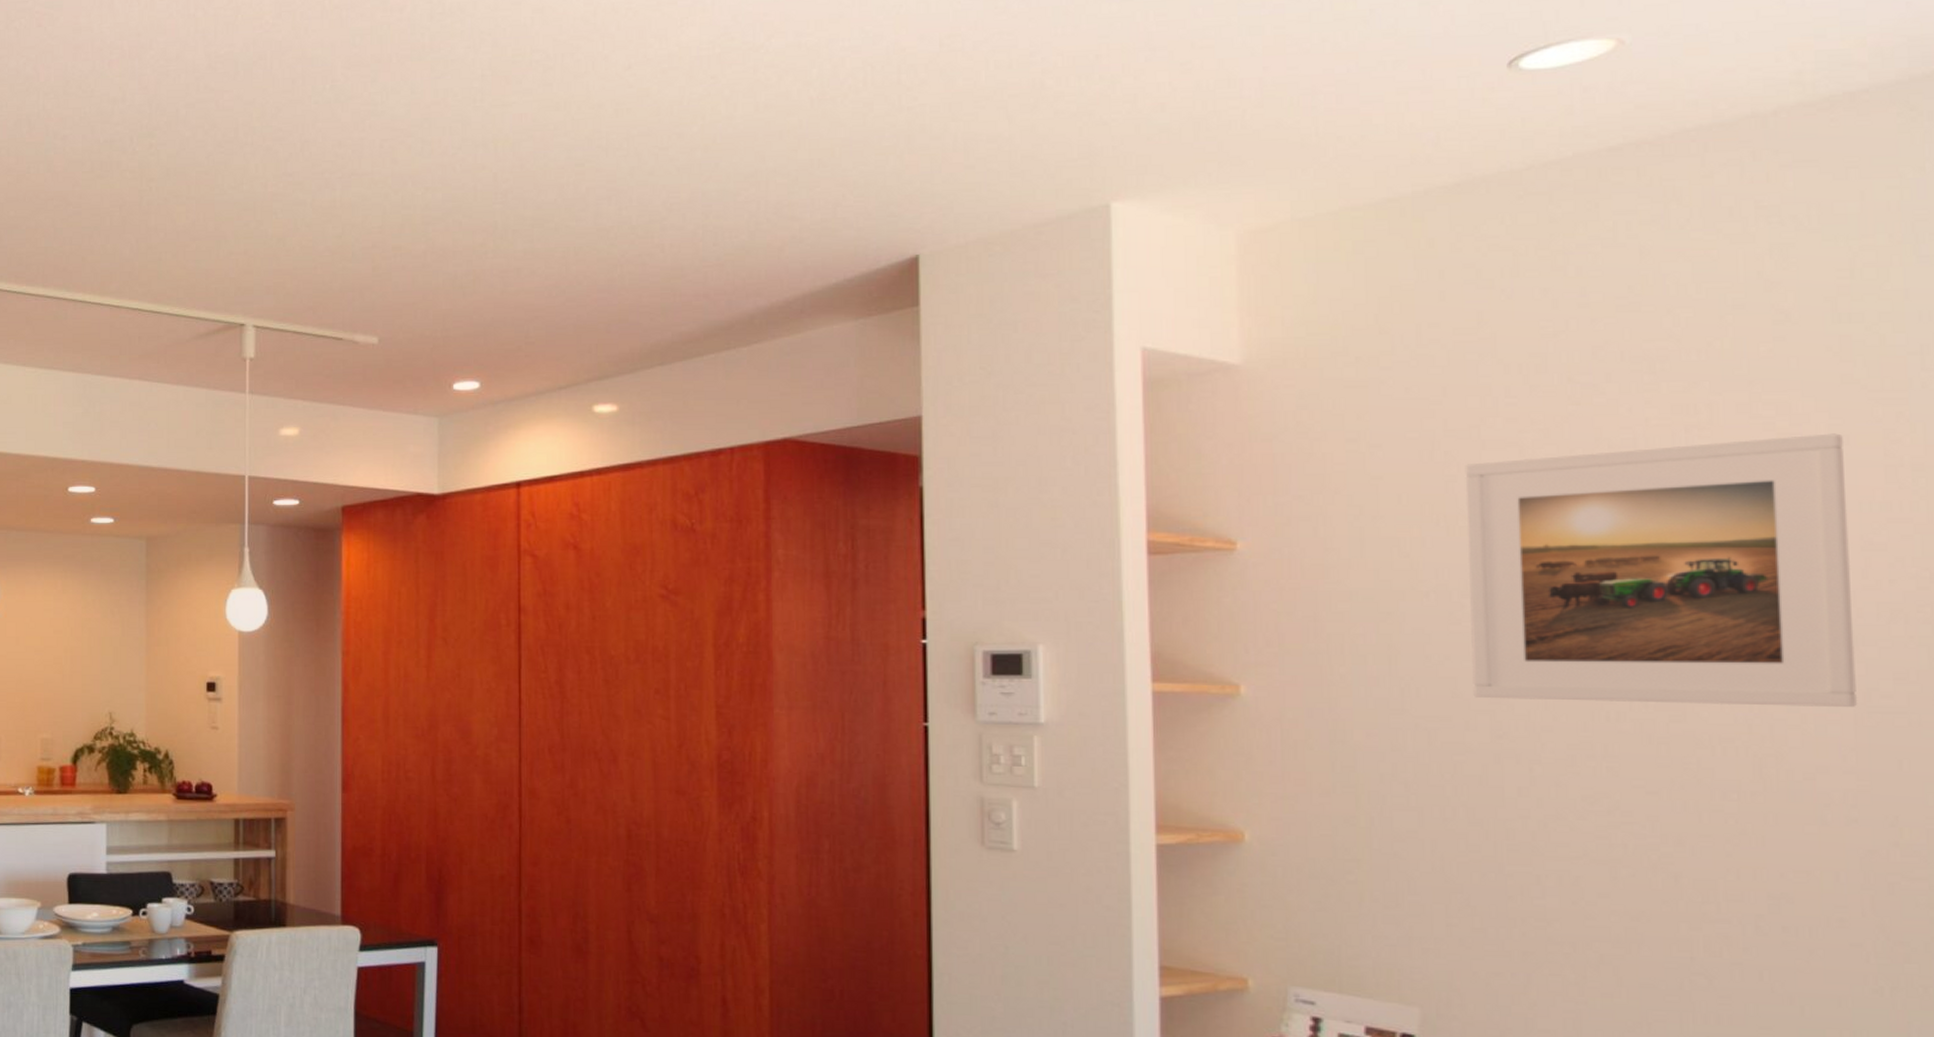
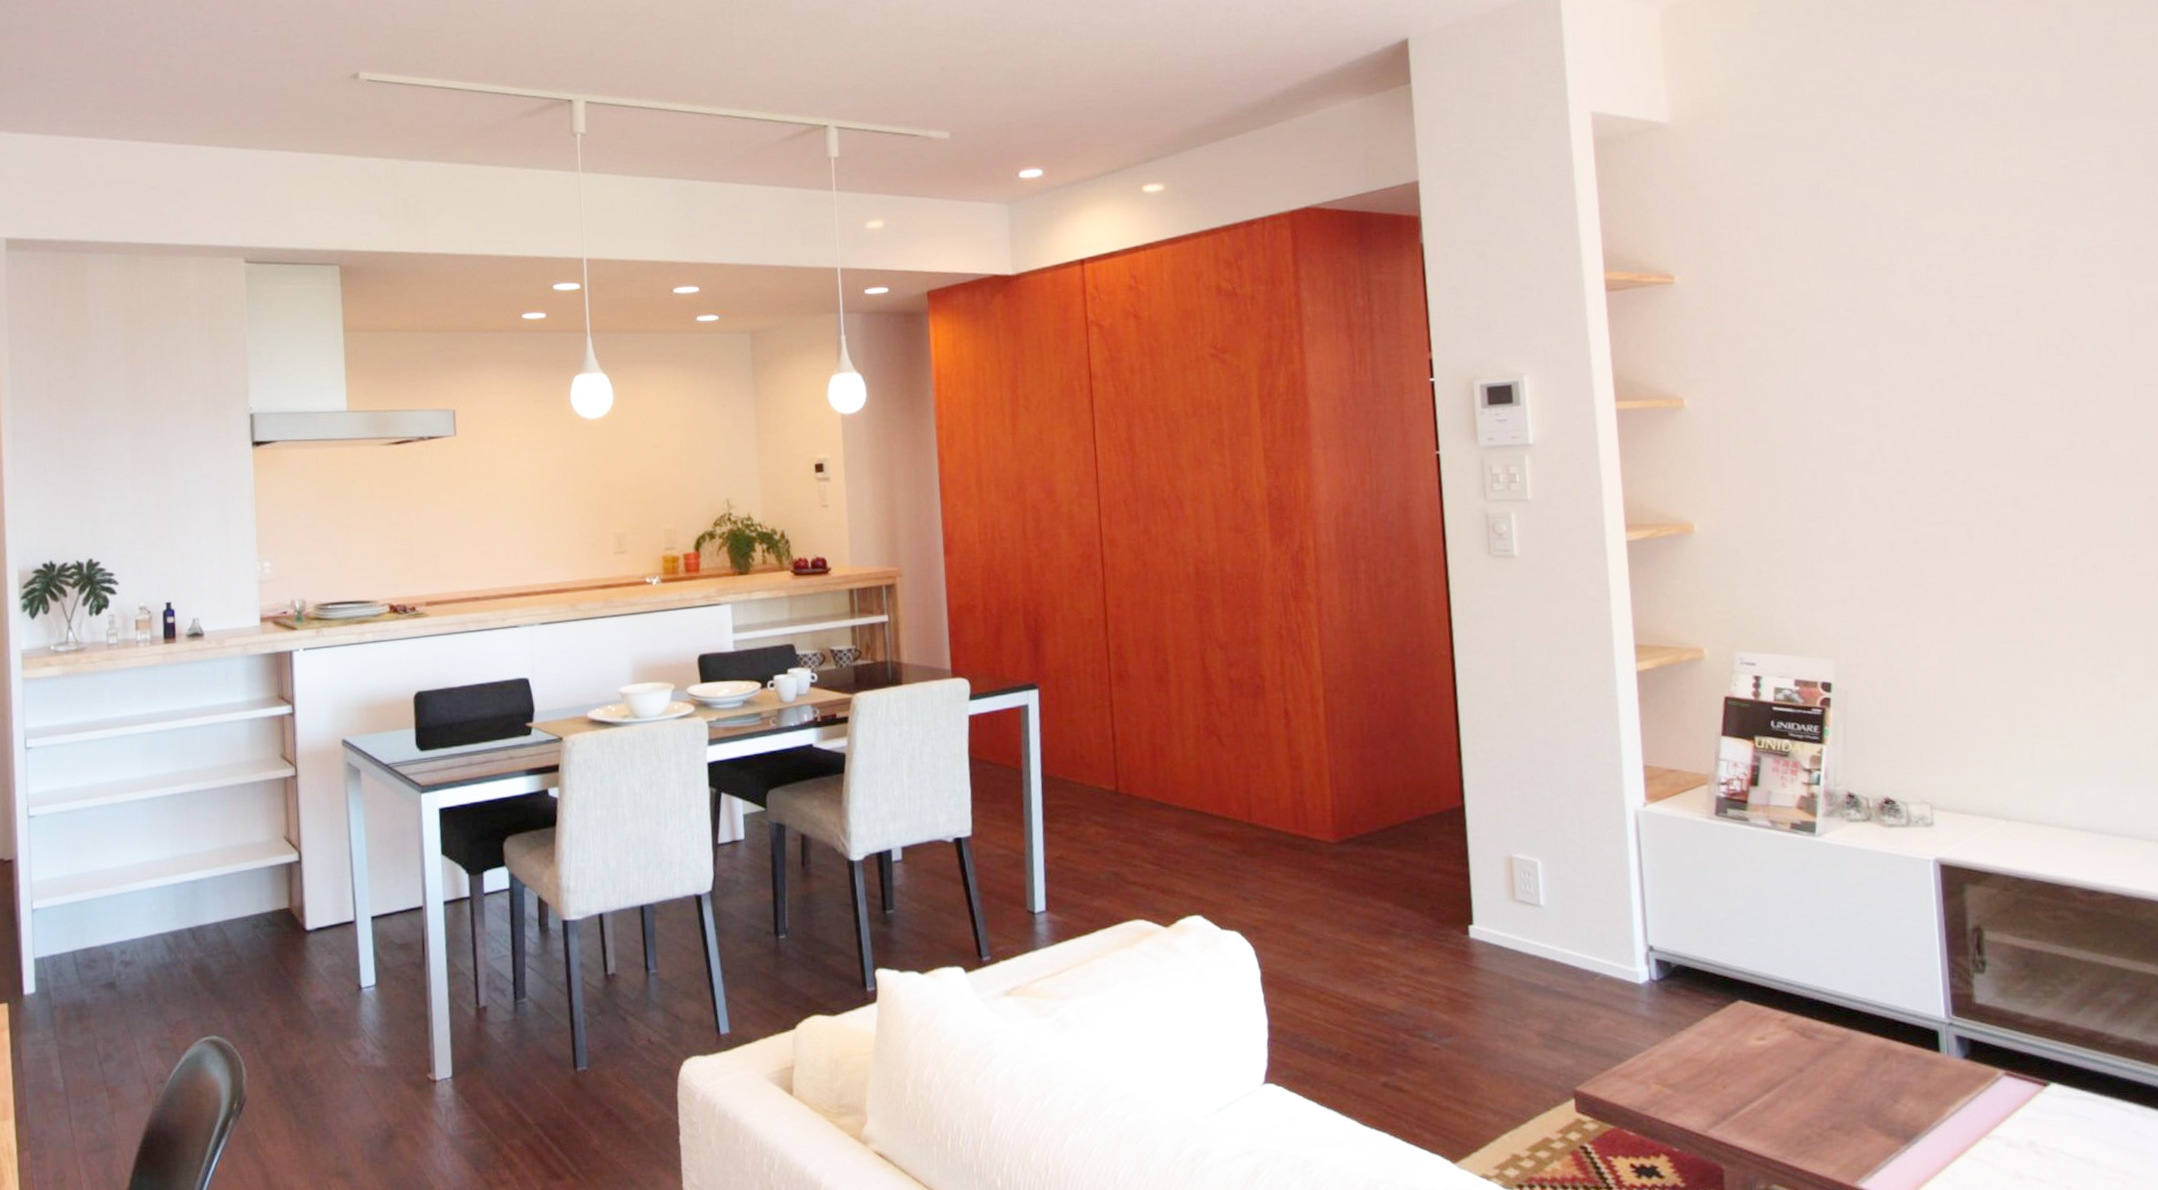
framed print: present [1464,433,1857,707] -> none [1843,158,2135,395]

